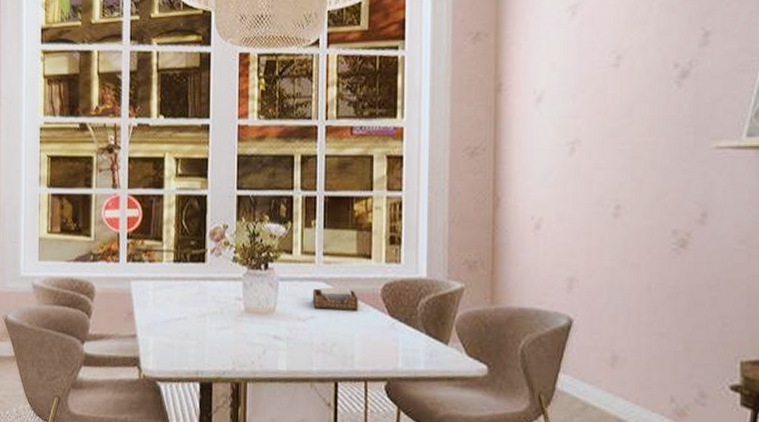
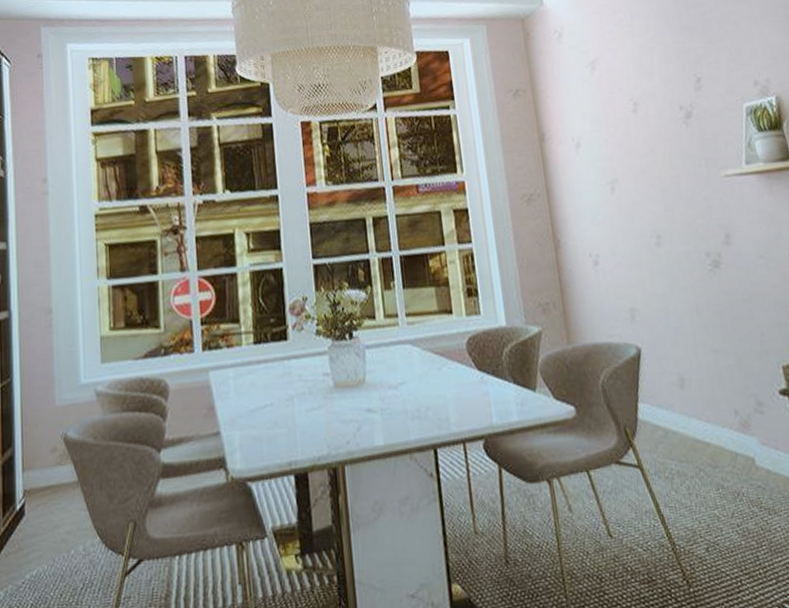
napkin holder: present [312,287,359,310] -> none [400,346,448,373]

